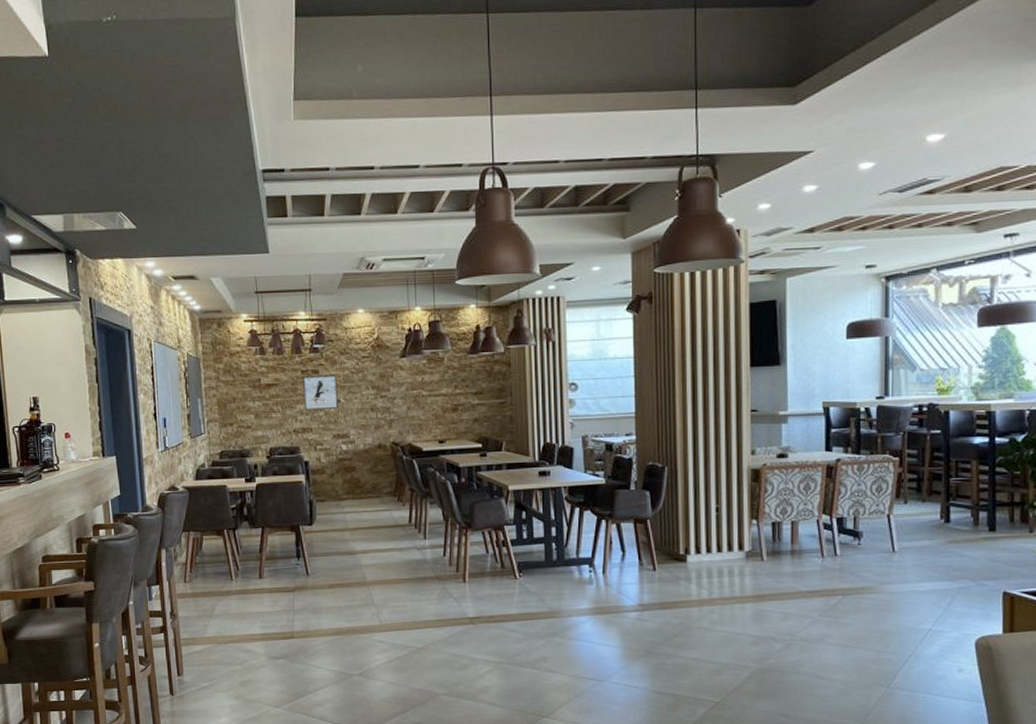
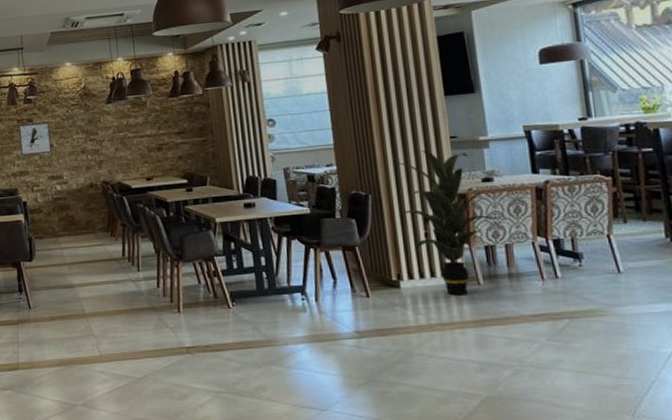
indoor plant: none [693,423,790,571] -> present [397,150,500,296]

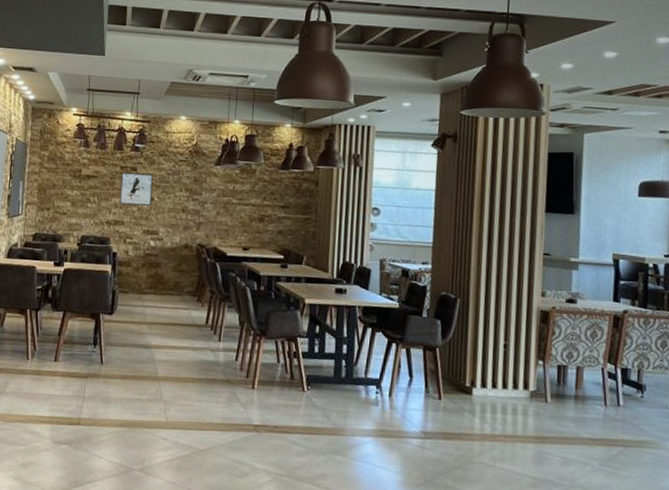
indoor plant: present [397,150,500,296] -> none [483,262,576,411]

